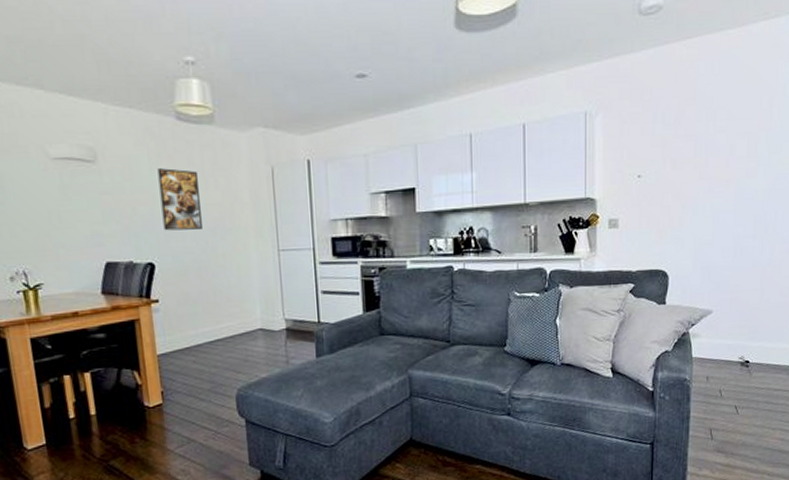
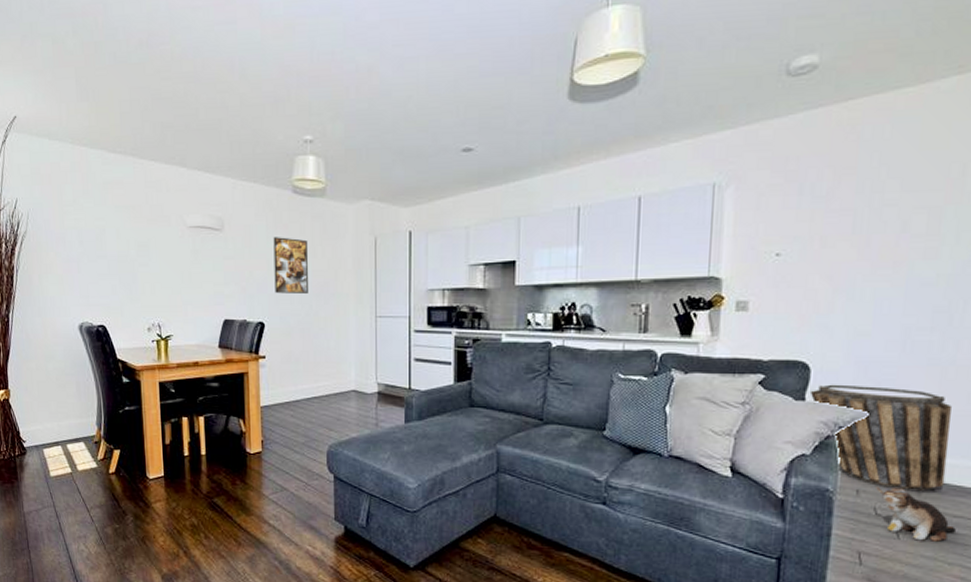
basket: none [669,287,770,374] -> present [809,384,952,492]
plush toy: none [720,371,776,414] -> present [876,486,956,542]

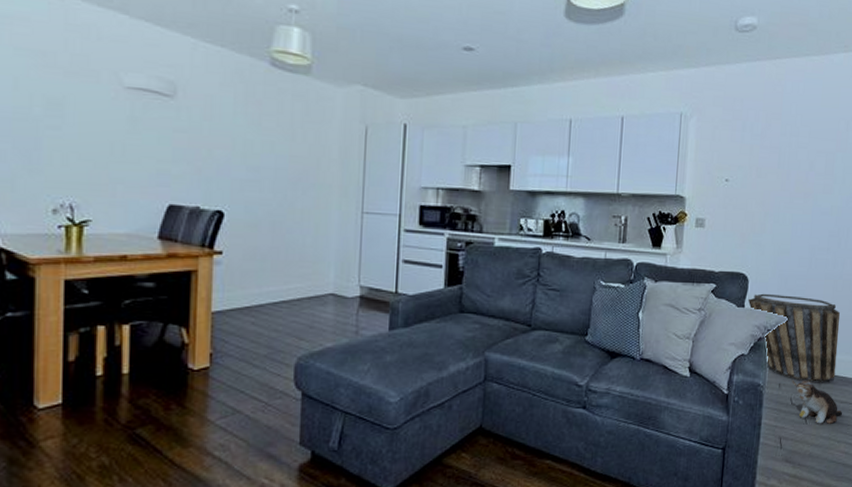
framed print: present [273,237,308,295] -> none [240,113,285,183]

